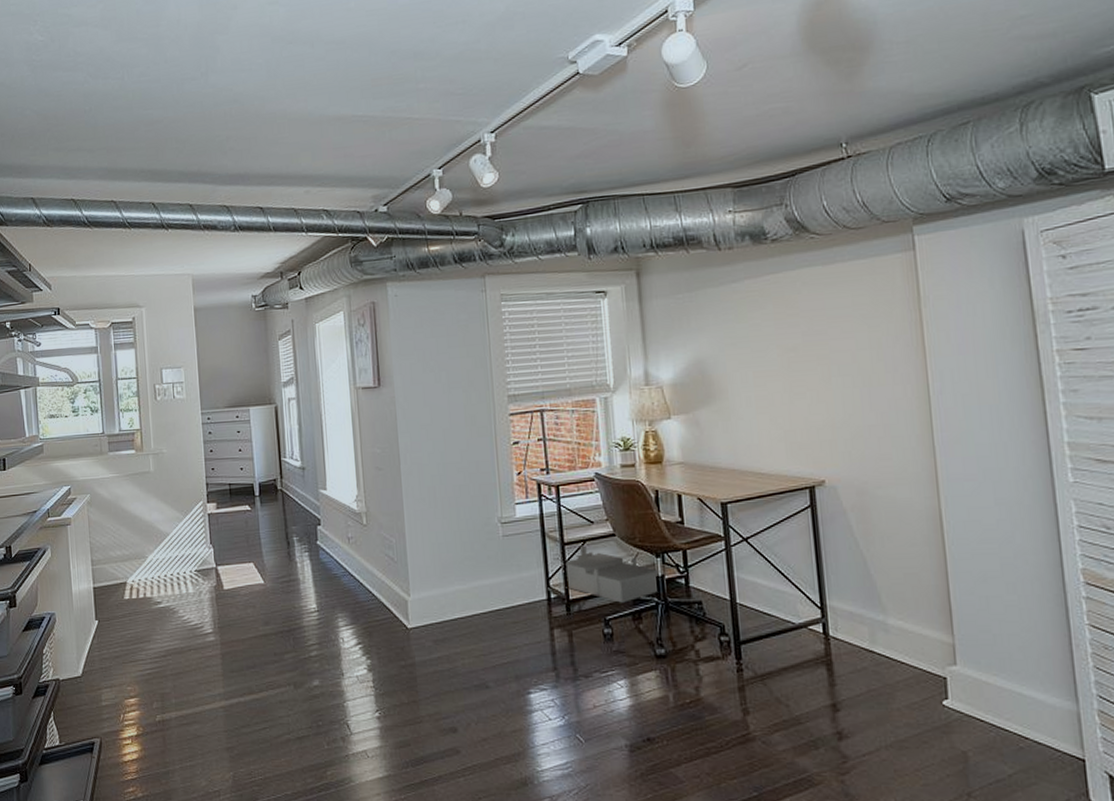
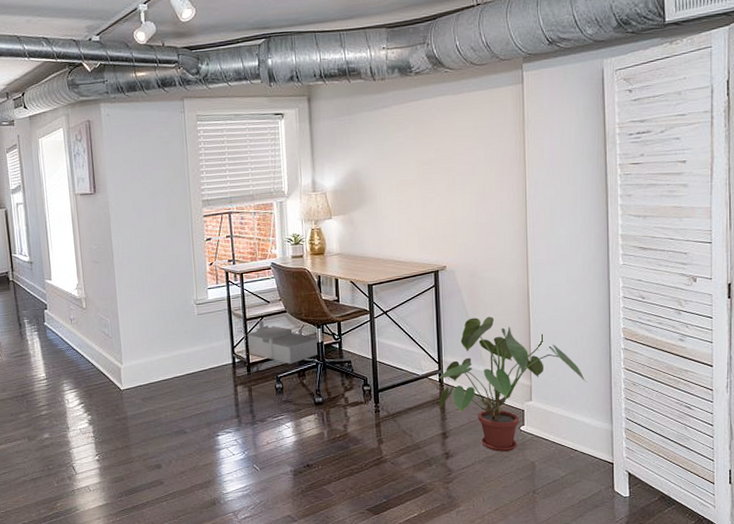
house plant: none [819,548,1036,735] -> present [436,316,587,452]

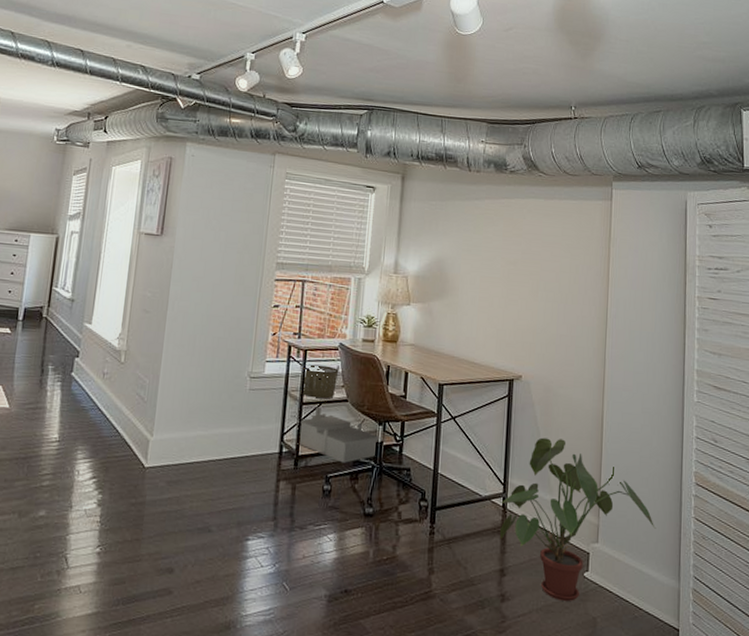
basket: none [239,282,275,314] -> present [300,363,340,399]

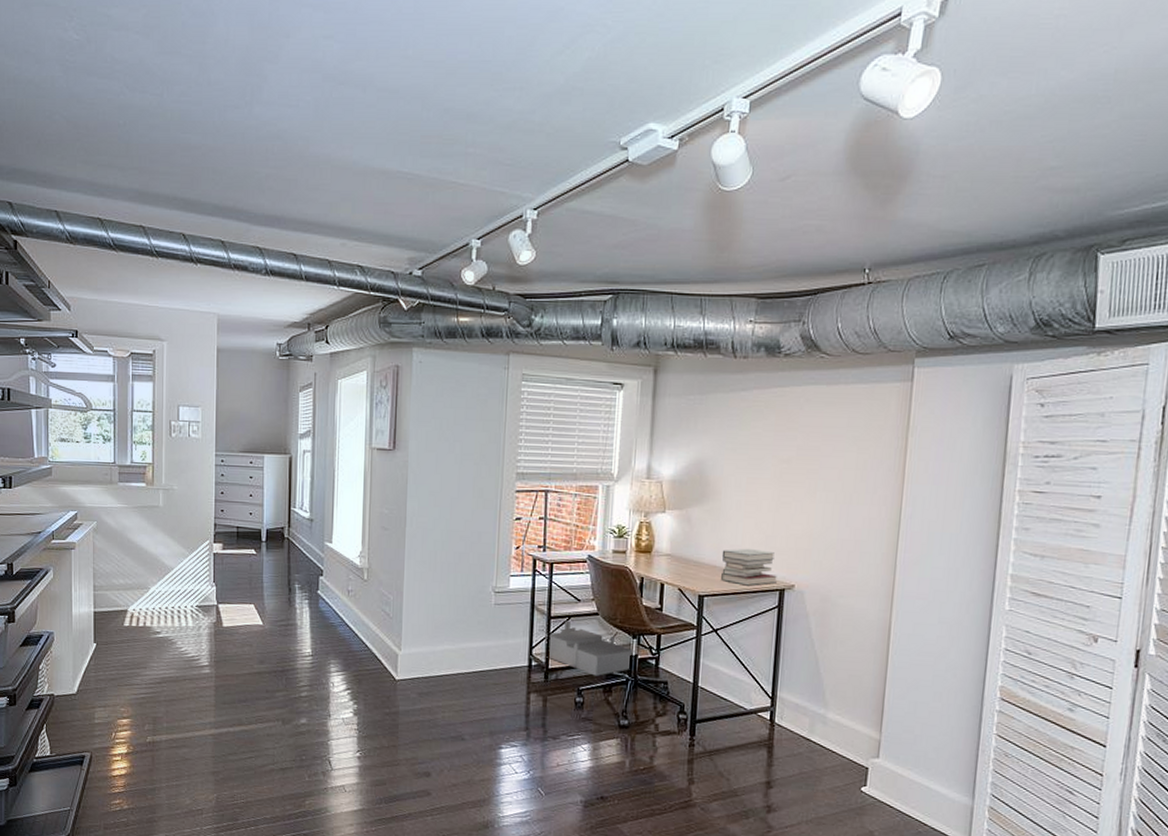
basket: present [300,363,340,399] -> none [546,577,589,613]
books: none [459,340,507,376] -> present [721,548,777,586]
house plant: present [499,437,657,601] -> none [766,650,949,815]

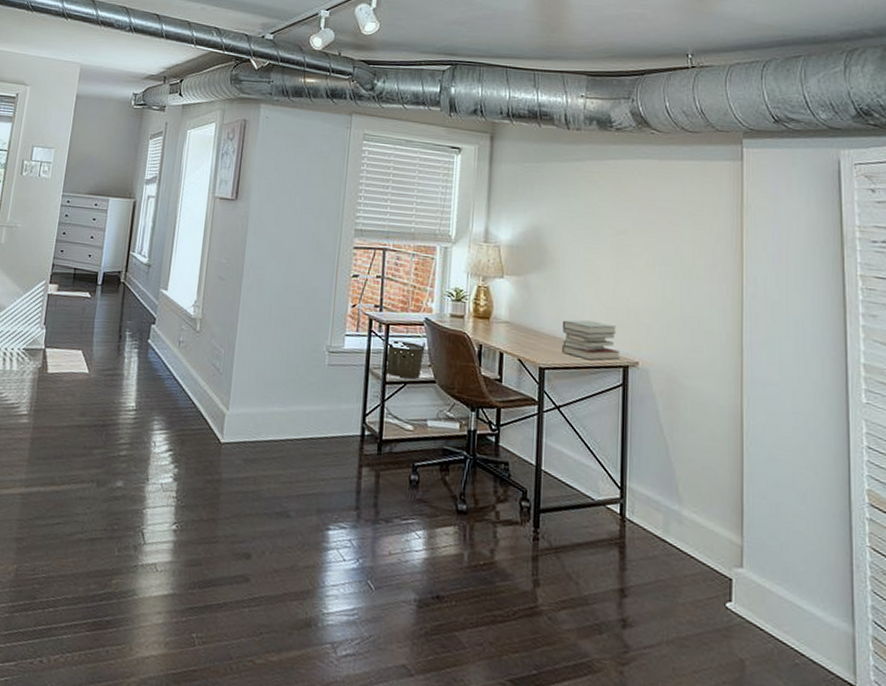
printer: present [544,620,635,676] -> none [379,387,473,452]
basket: none [546,577,589,613] -> present [382,339,426,379]

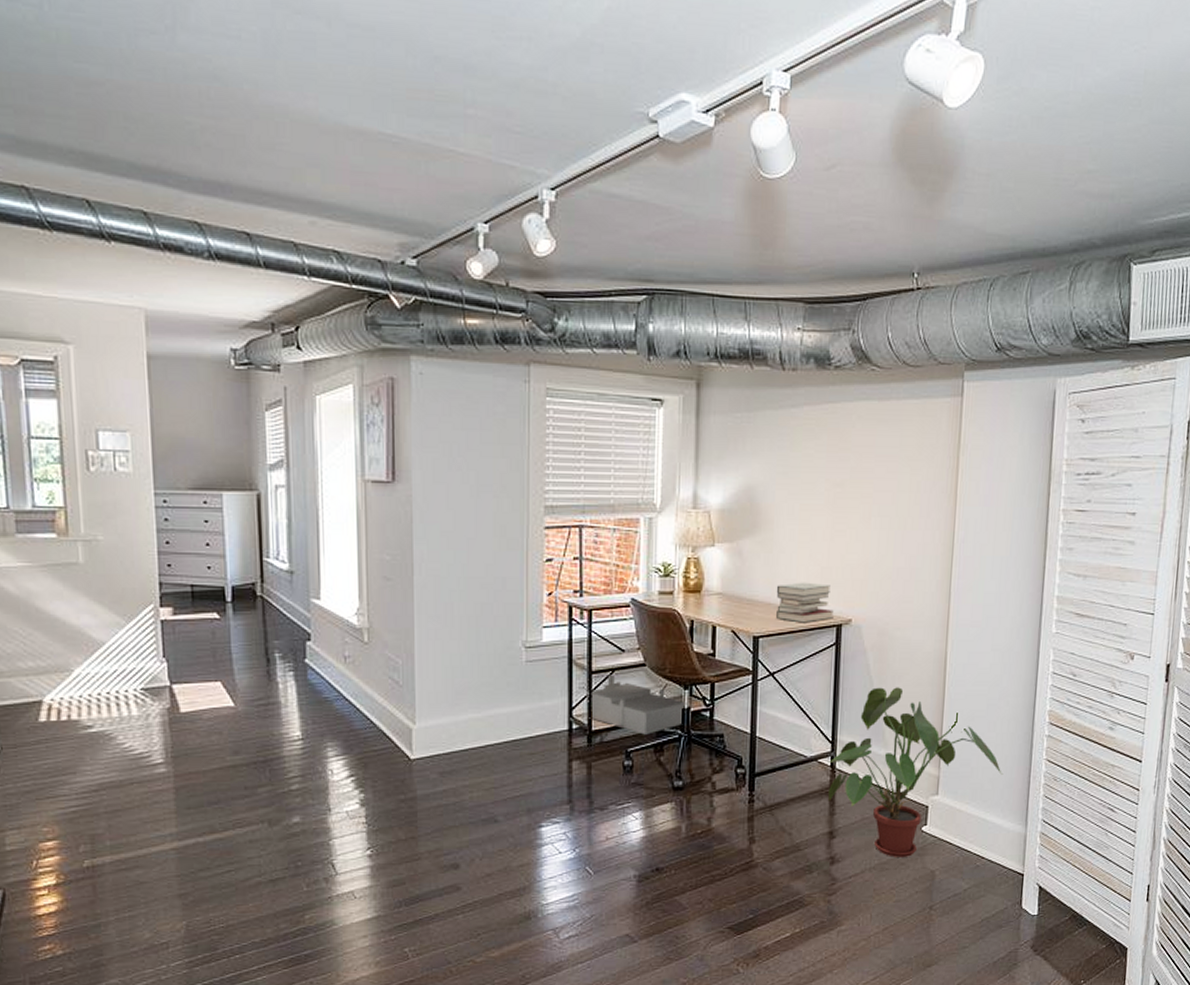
printer: none [379,387,473,452] -> present [586,674,687,735]
basket: present [382,339,426,379] -> none [585,625,633,665]
house plant: none [617,436,819,636] -> present [827,687,1004,857]

